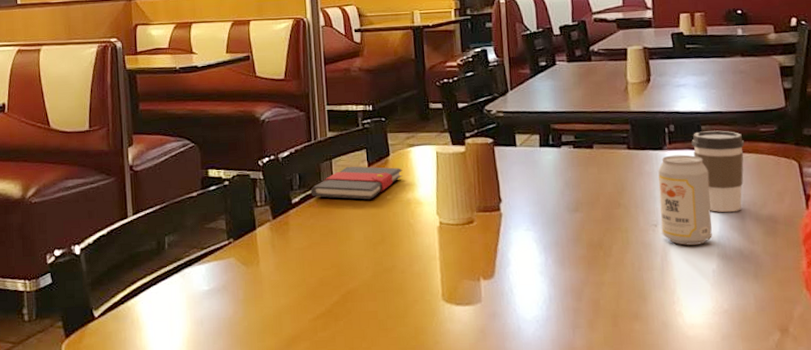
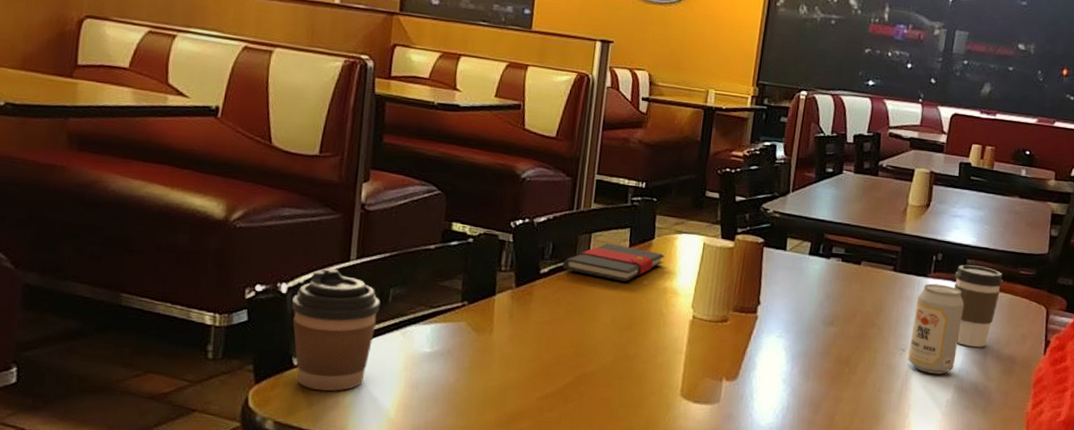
coffee cup: none [85,226,159,338] -> present [291,269,380,391]

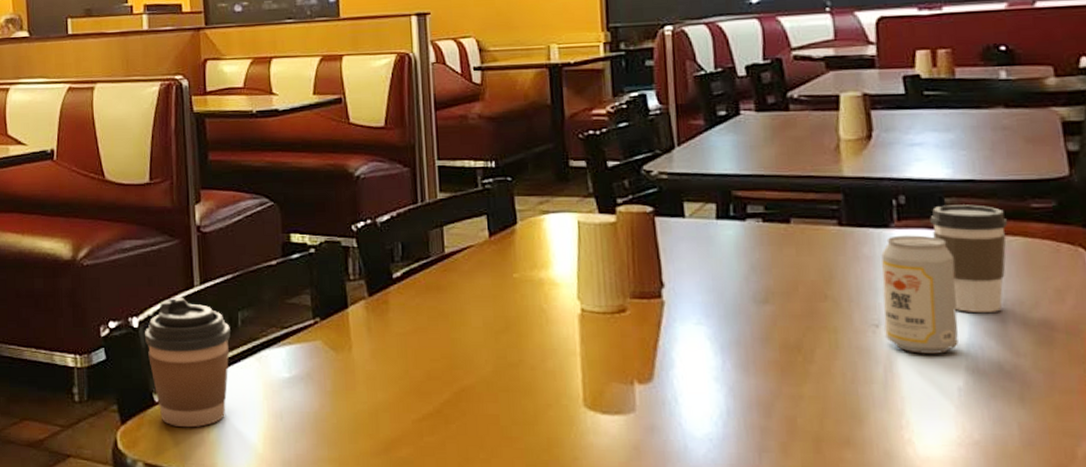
book: present [562,243,665,282] -> none [416,235,534,278]

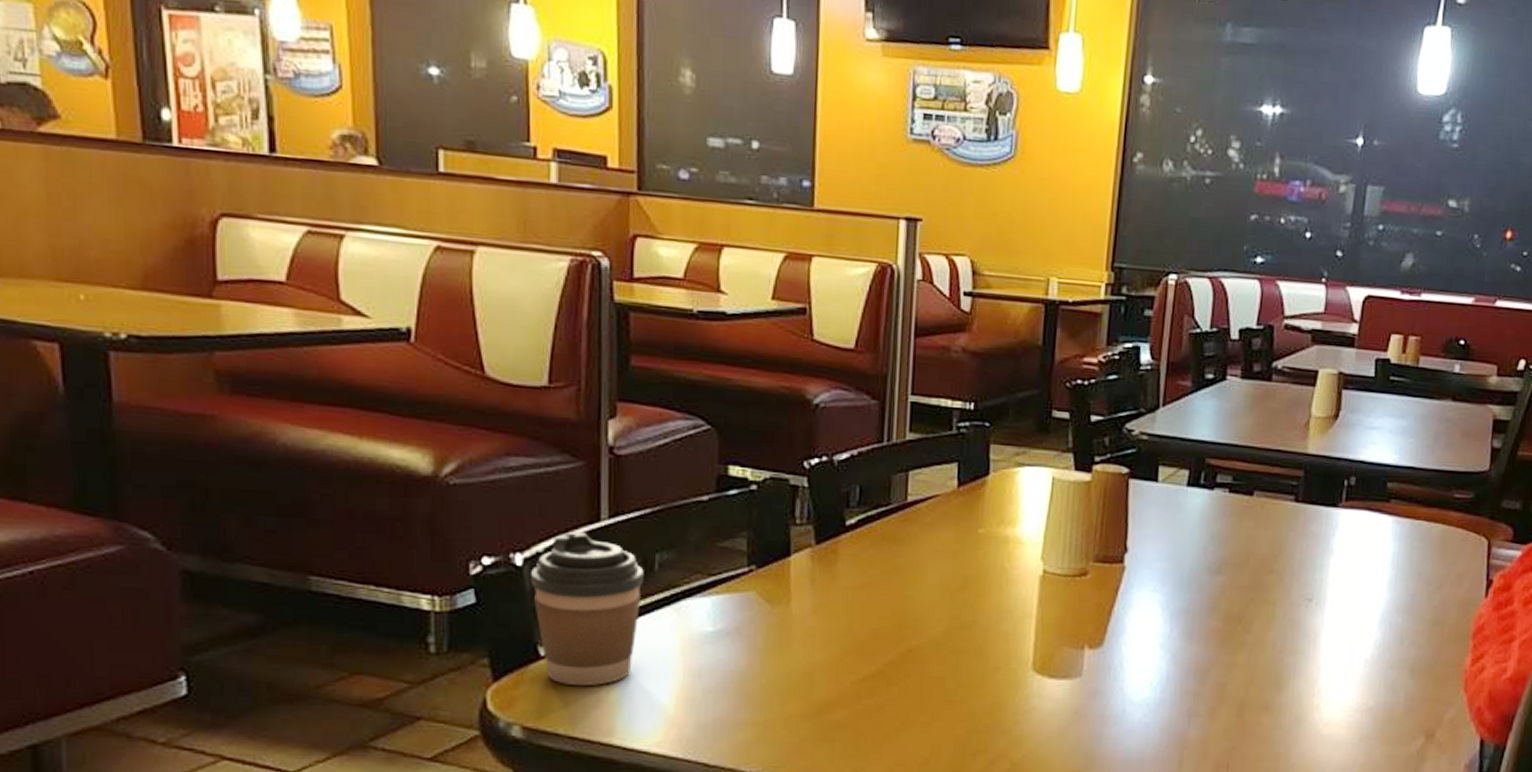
beverage can: present [881,235,958,354] -> none [1315,515,1384,628]
coffee cup: present [930,204,1009,312] -> none [1371,489,1434,592]

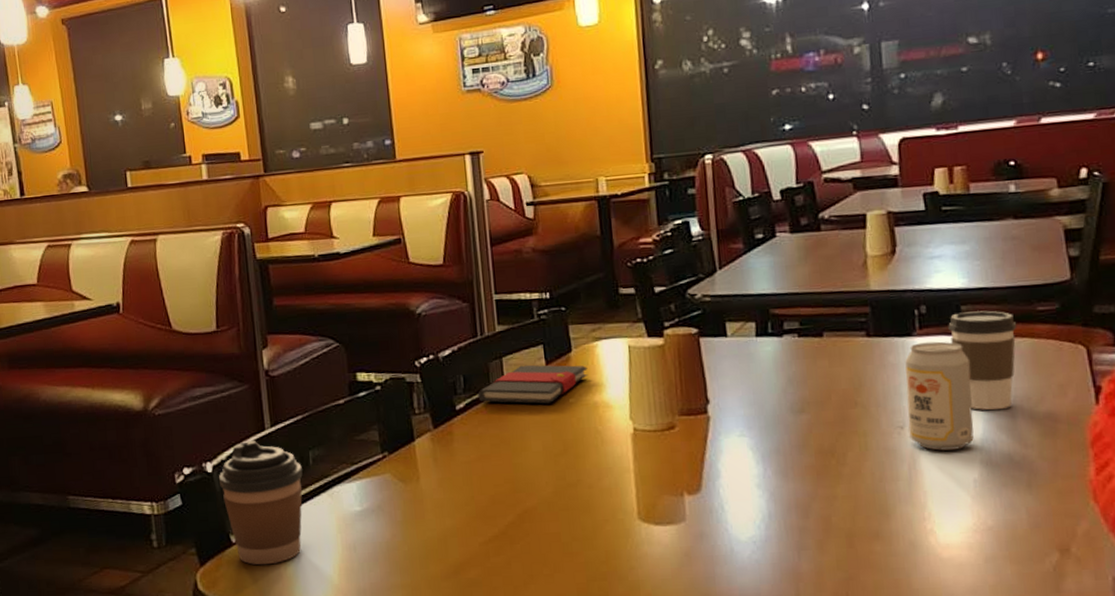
book: none [874,483,1004,532] -> present [477,364,588,404]
beverage can: none [1315,515,1384,628] -> present [905,341,974,451]
coffee cup: none [1371,489,1434,592] -> present [948,310,1017,410]

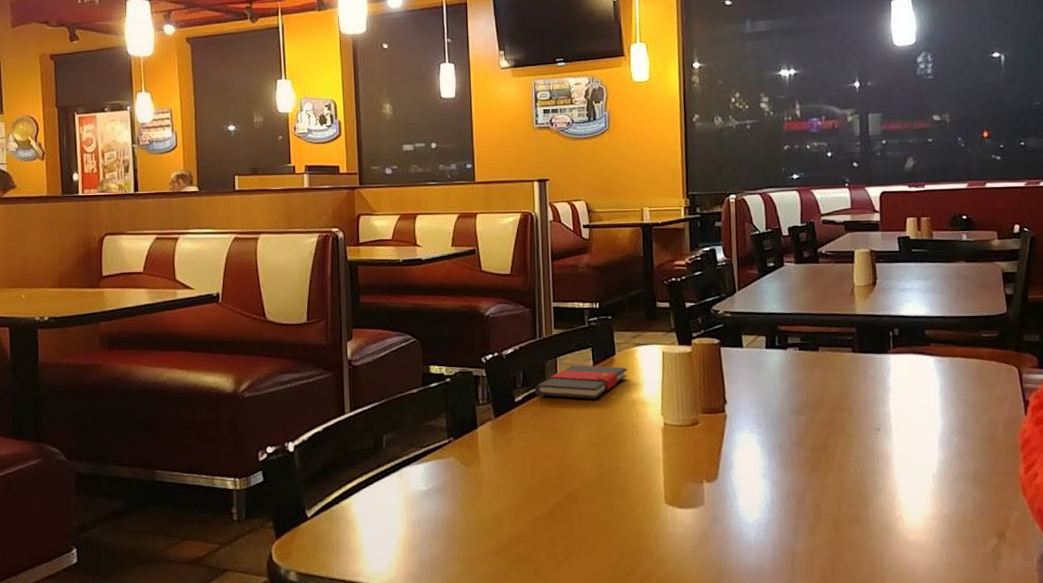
coffee cup: present [218,440,303,565] -> none [299,423,376,539]
beverage can: present [905,341,974,451] -> none [882,359,933,450]
coffee cup: present [948,310,1017,410] -> none [915,335,967,417]

